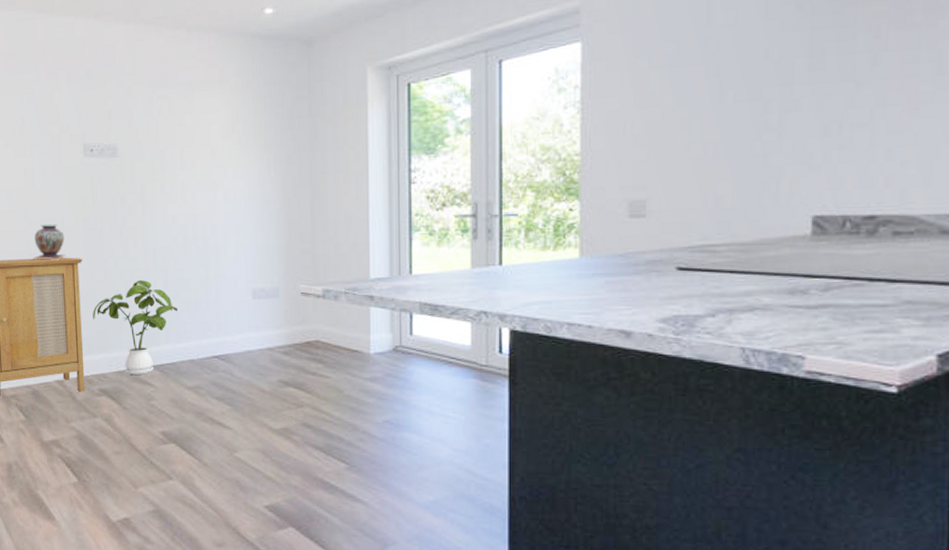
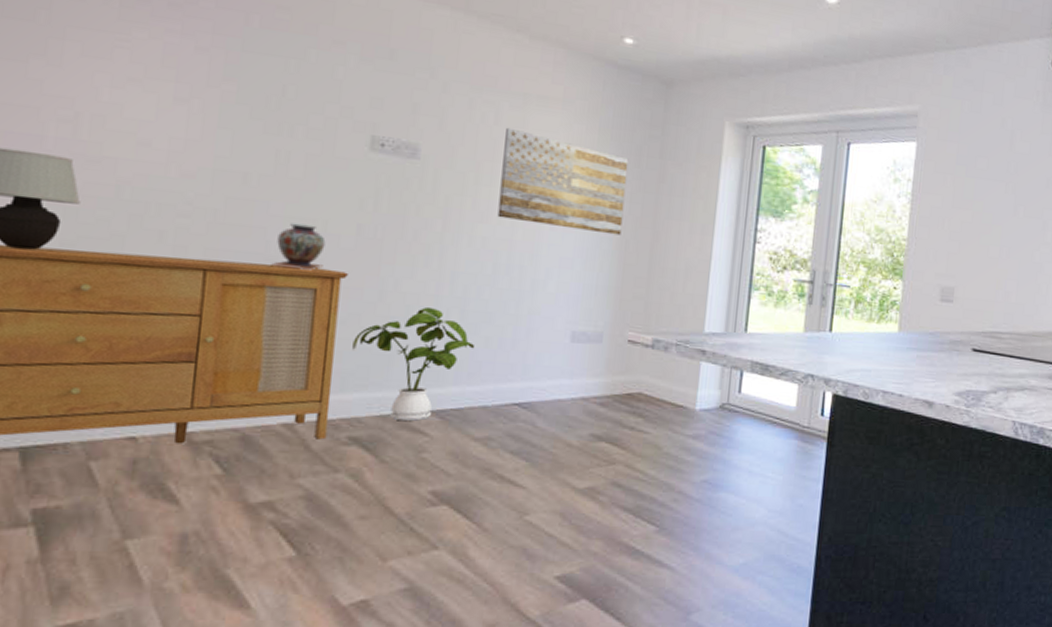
wall art: none [178,115,284,197] -> present [497,127,629,236]

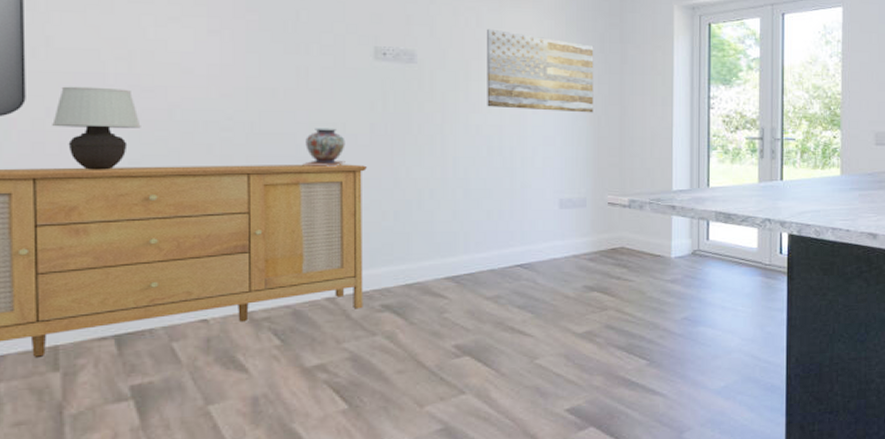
house plant: present [352,306,475,422] -> none [377,188,479,288]

